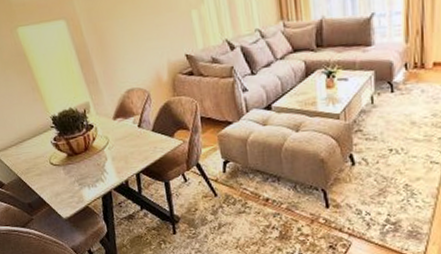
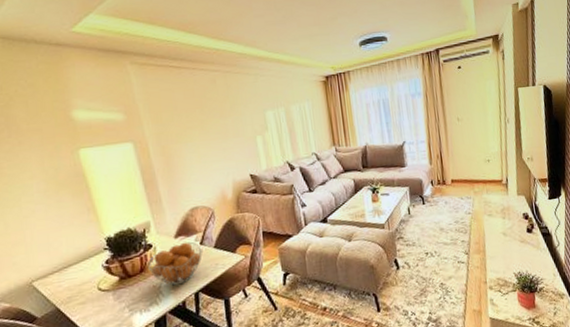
fruit basket: none [91,124,141,165] -> present [148,242,203,286]

